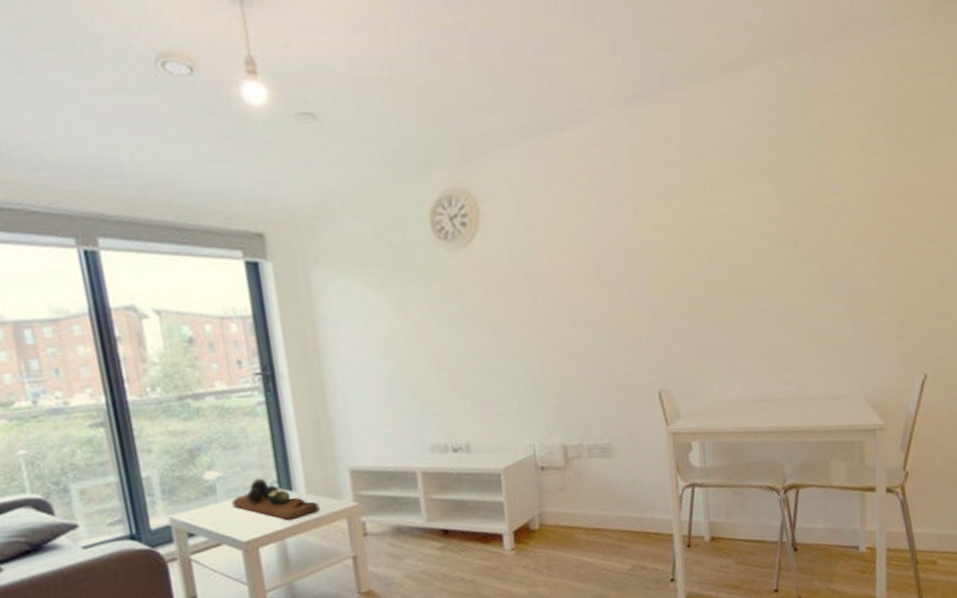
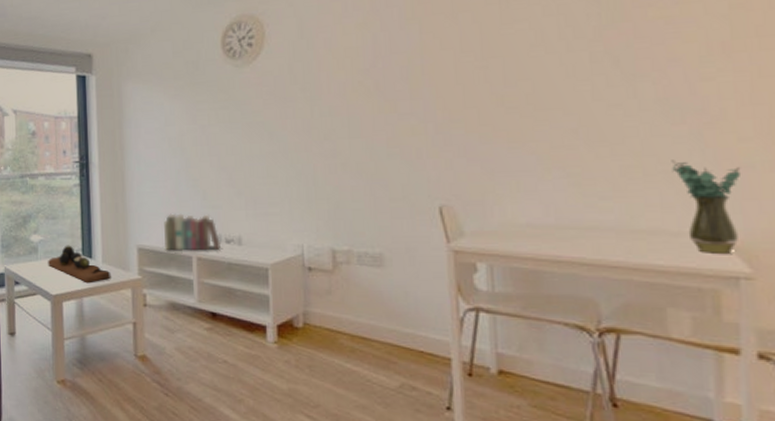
books: none [379,422,447,470] -> present [164,213,220,251]
vase: none [833,333,879,412] -> present [671,159,742,253]

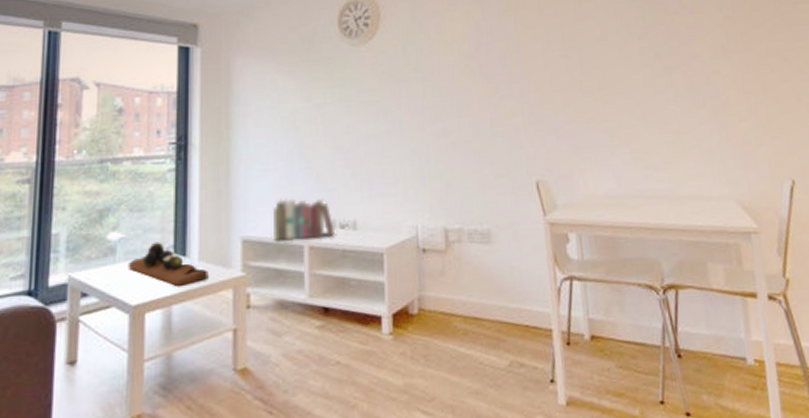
vase: present [671,159,742,253] -> none [699,136,748,214]

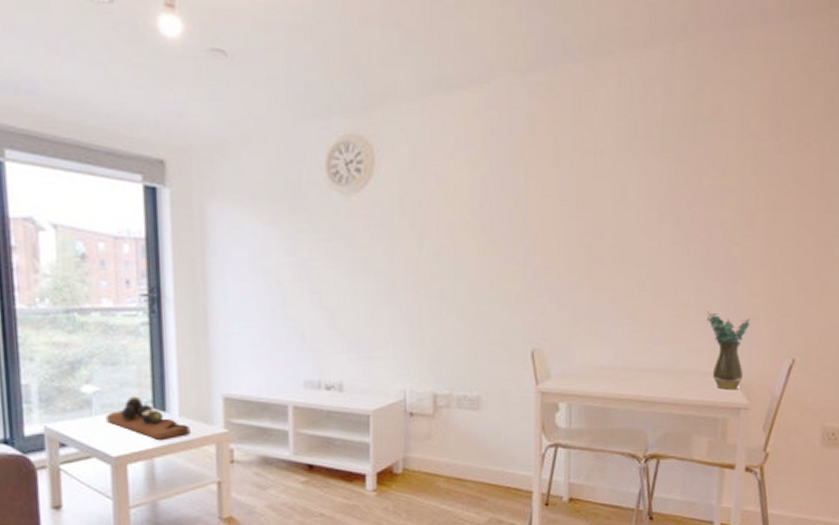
books: present [273,198,334,242] -> none [256,357,320,400]
vase: none [699,136,748,214] -> present [706,311,750,389]

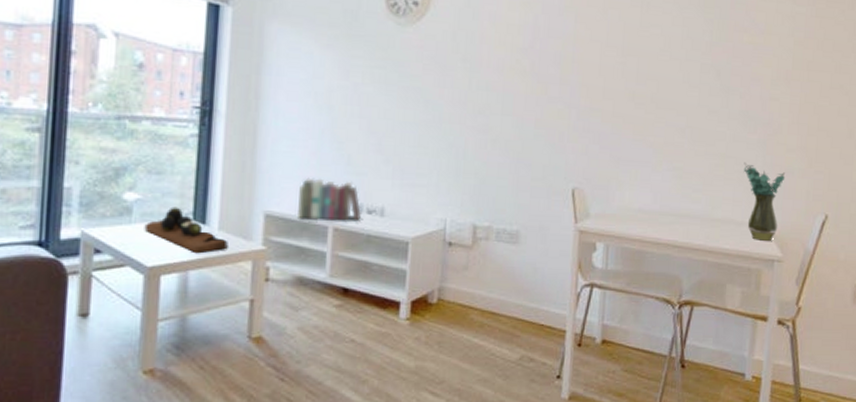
books: none [256,357,320,400] -> present [298,177,361,222]

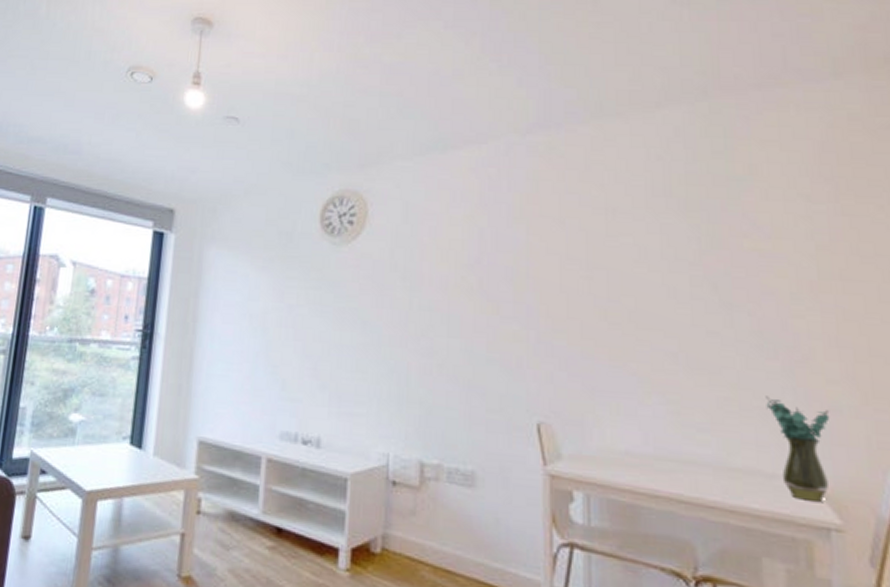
decorative tray: present [144,206,228,254] -> none [85,429,162,480]
books: present [298,177,361,222] -> none [231,403,296,452]

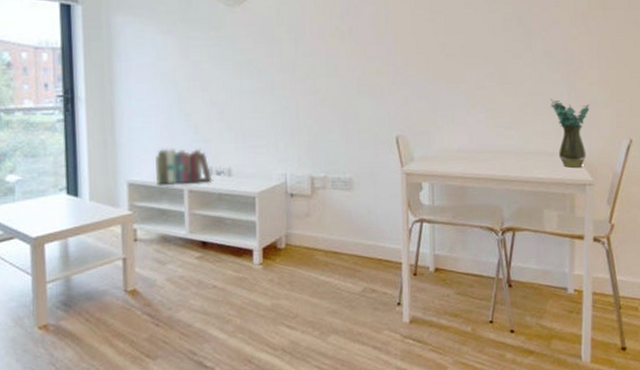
books: none [231,403,296,452] -> present [155,148,211,185]

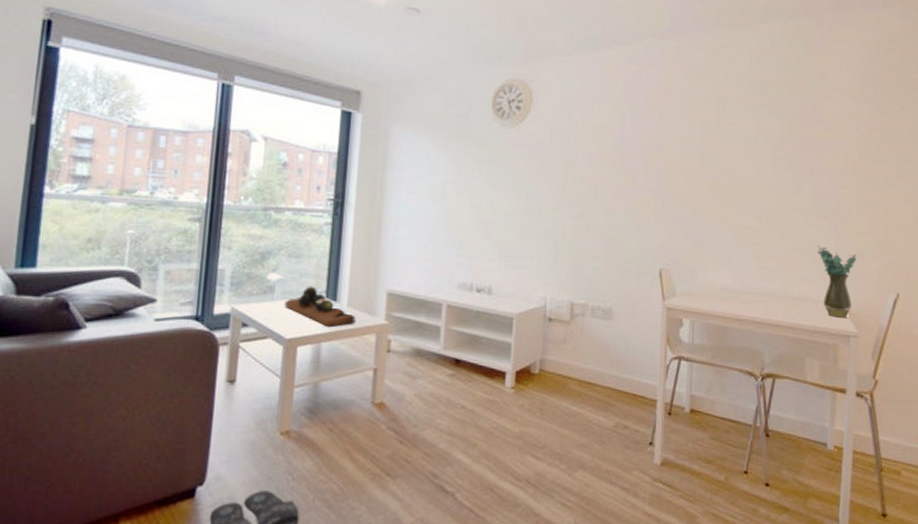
decorative tray: none [26,184,99,223] -> present [284,286,356,328]
books: present [155,148,211,185] -> none [416,260,471,299]

